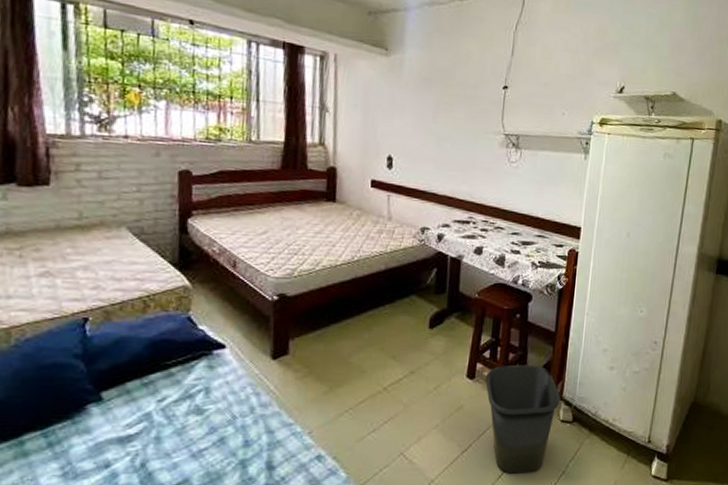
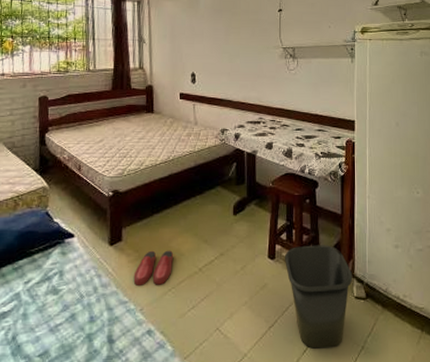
slippers: none [301,366,353,407] -> present [133,250,173,287]

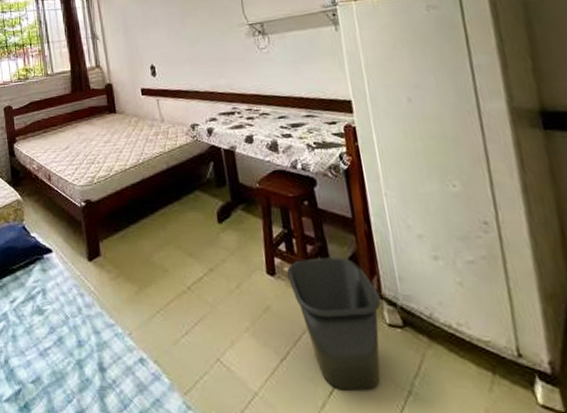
slippers: present [133,250,173,287] -> none [117,265,158,308]

